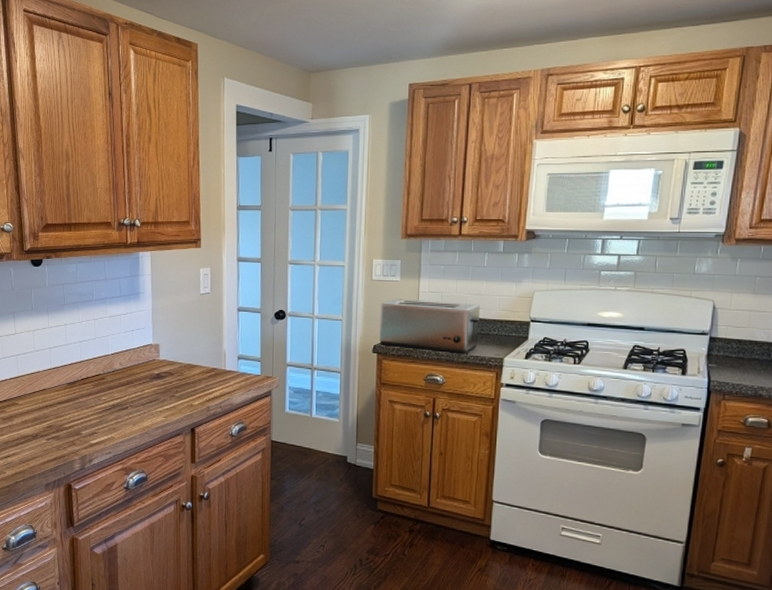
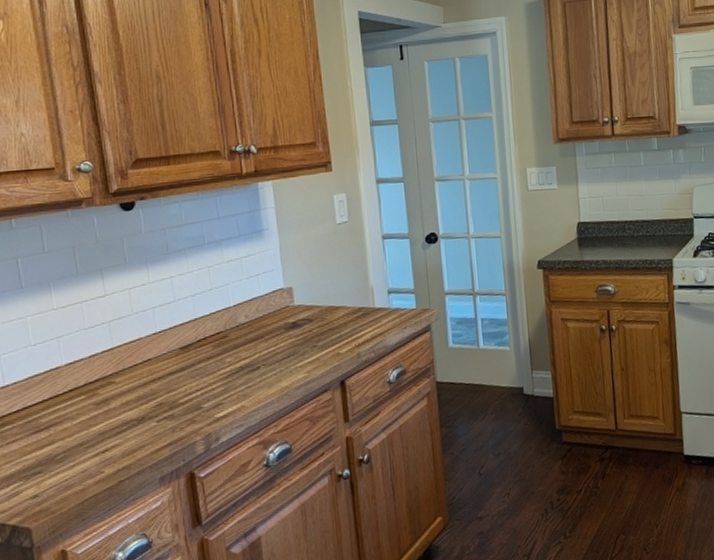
toaster: present [379,298,480,356] -> none [540,205,645,261]

